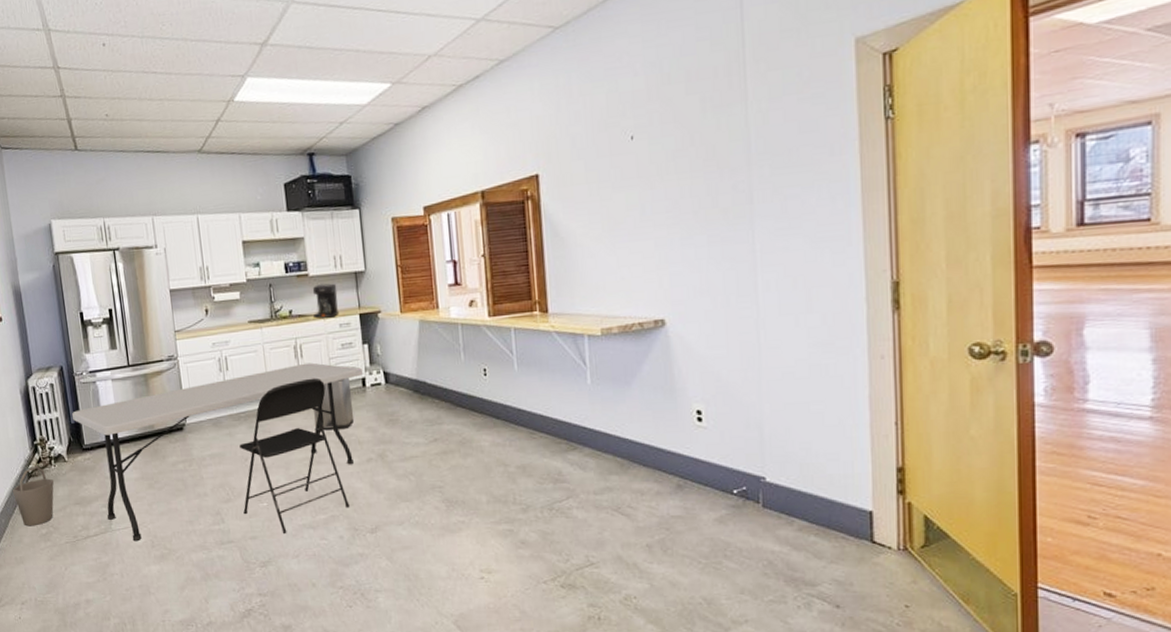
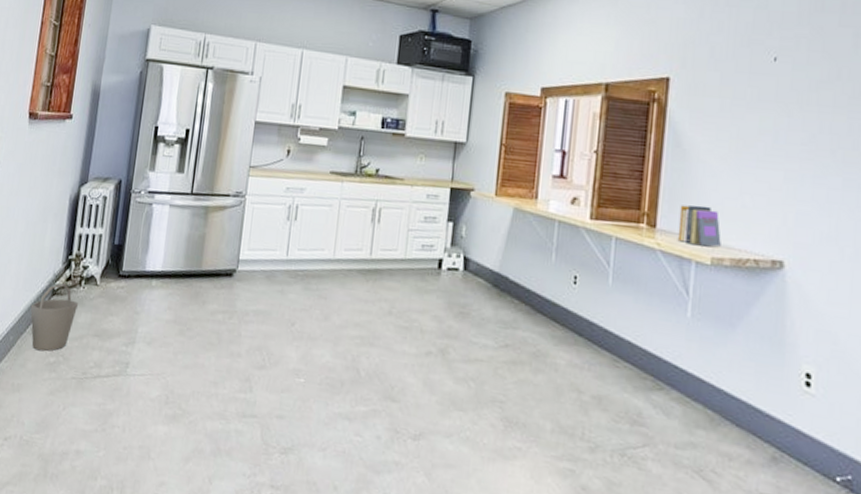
folding table: present [72,362,363,542] -> none [117,229,441,393]
folding chair: present [239,377,350,535] -> none [276,247,397,421]
coffee maker: present [312,283,339,319] -> none [401,147,433,186]
pedal bin: present [313,378,354,431] -> none [377,255,426,313]
books: none [566,284,608,321] -> present [677,205,721,247]

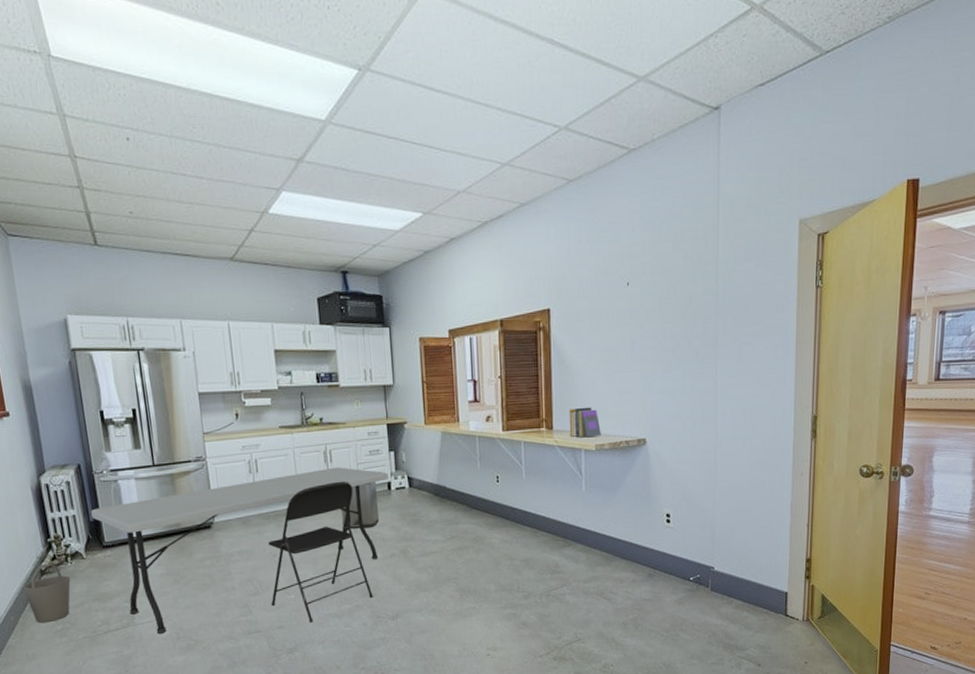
folding table: none [117,229,441,393] -> present [91,467,388,634]
folding chair: none [276,247,397,421] -> present [268,481,373,623]
pedal bin: none [377,255,426,313] -> present [340,482,380,529]

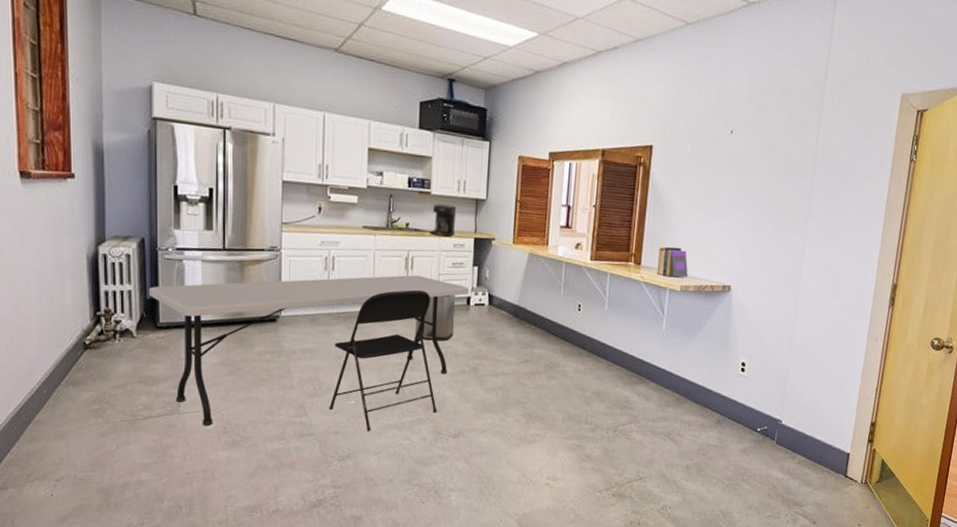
bucket: present [22,563,71,623] -> none [61,338,115,401]
coffee maker: none [342,394,368,427] -> present [430,203,457,237]

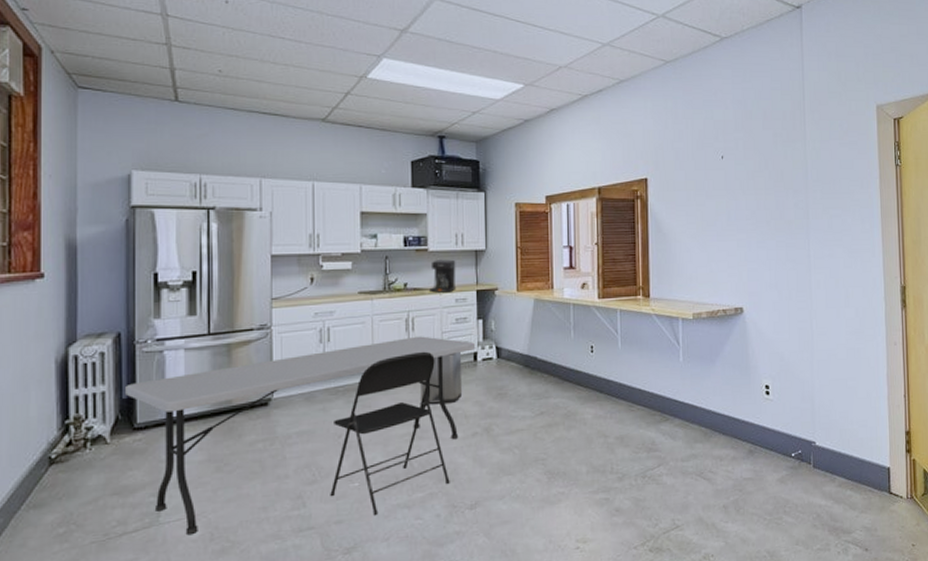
books: present [656,246,688,278] -> none [666,275,698,306]

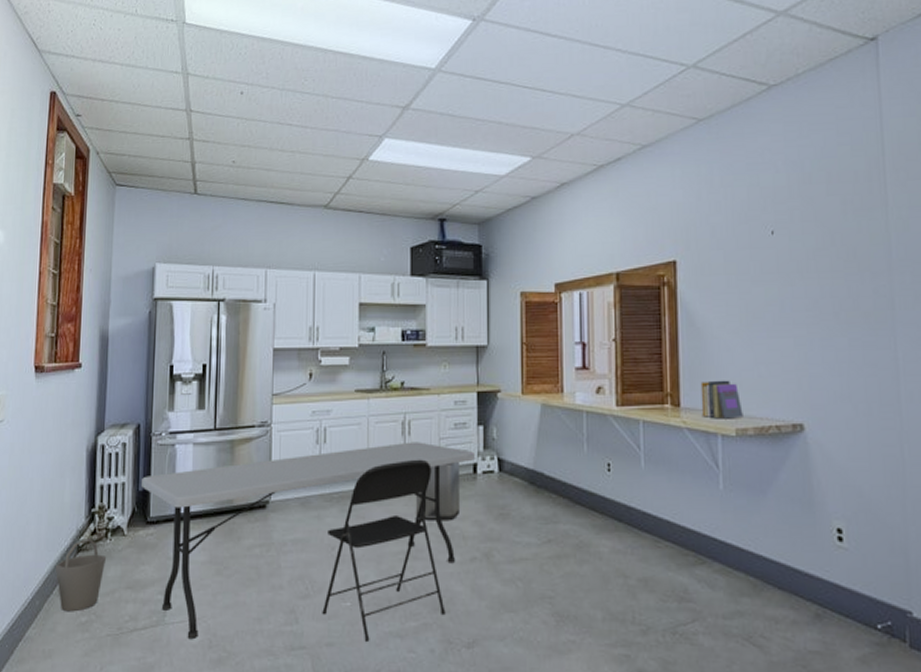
bucket: none [22,450,85,526] -> present [55,539,106,612]
coffee maker: present [429,259,457,293] -> none [427,356,456,393]
books: none [666,275,698,306] -> present [700,380,743,419]

